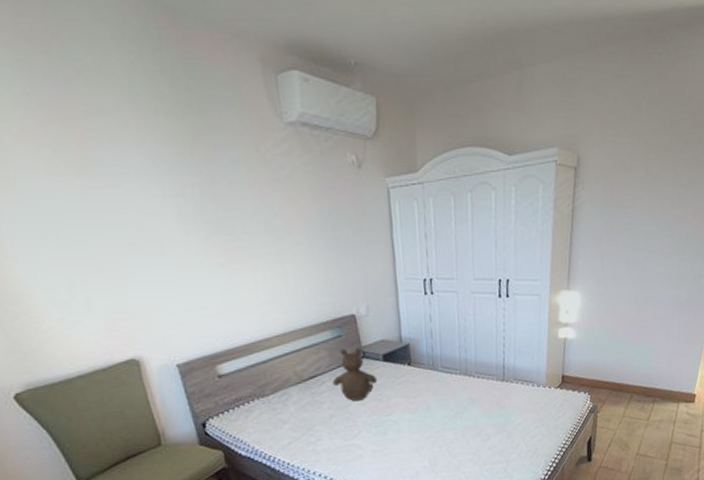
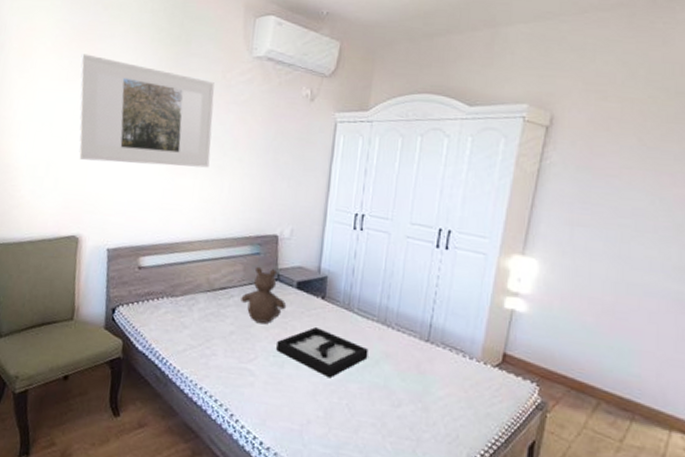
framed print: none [66,138,267,272] -> present [78,54,215,168]
decorative tray: none [376,391,457,433] -> present [276,326,369,379]

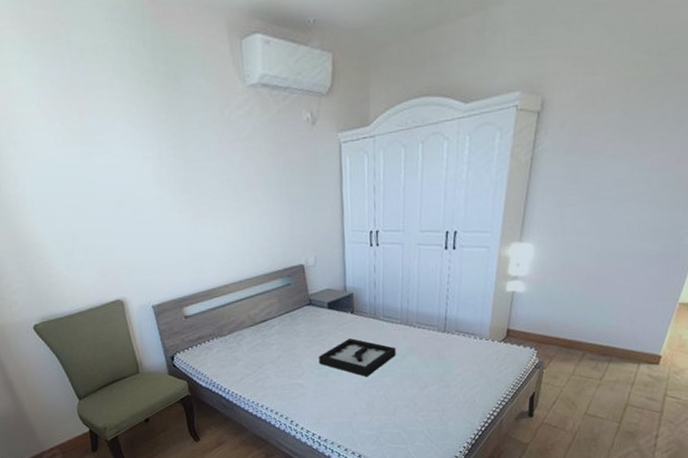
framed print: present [78,54,215,168] -> none [70,111,228,226]
teddy bear: present [241,266,287,324] -> none [281,295,322,344]

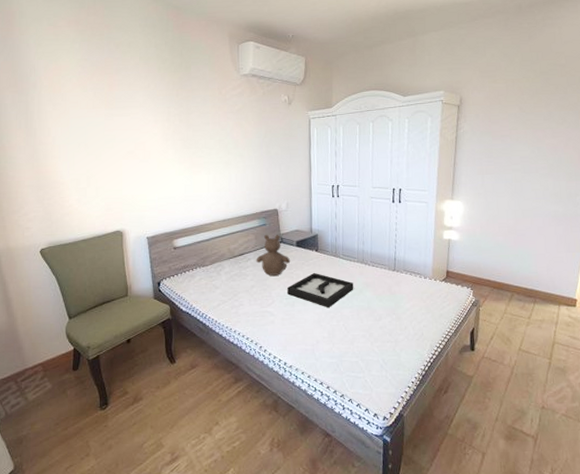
teddy bear: none [281,295,322,344] -> present [256,234,291,276]

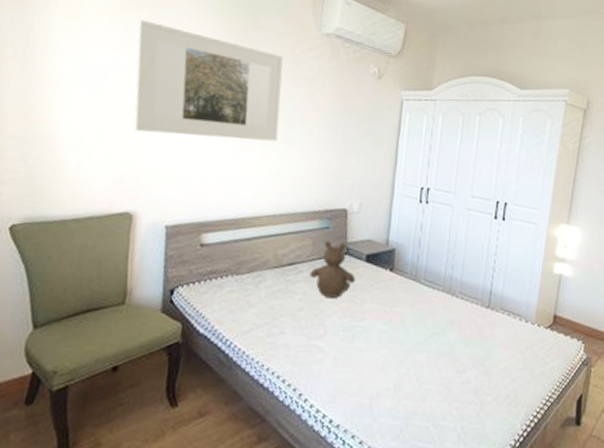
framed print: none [102,85,218,170] -> present [133,19,283,142]
decorative tray: present [287,272,354,308] -> none [346,298,435,350]

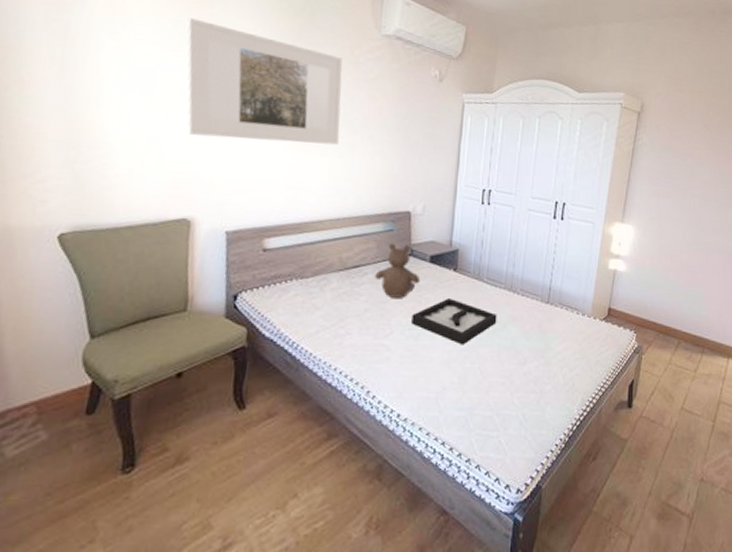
decorative tray: none [346,298,435,350] -> present [411,297,497,345]

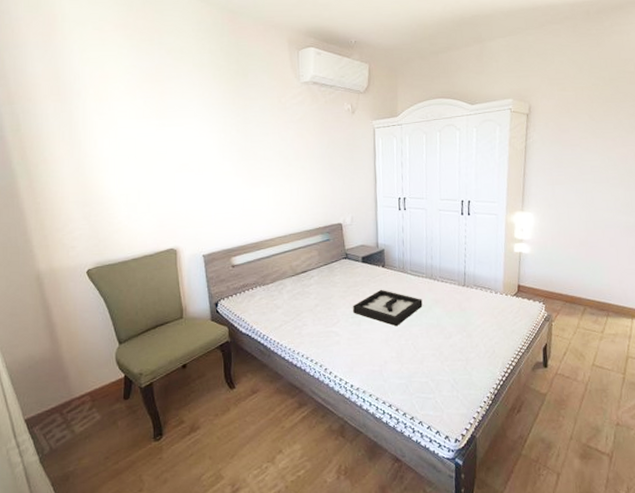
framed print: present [186,17,342,145] -> none [153,93,278,184]
teddy bear: present [375,243,421,298] -> none [320,250,357,294]

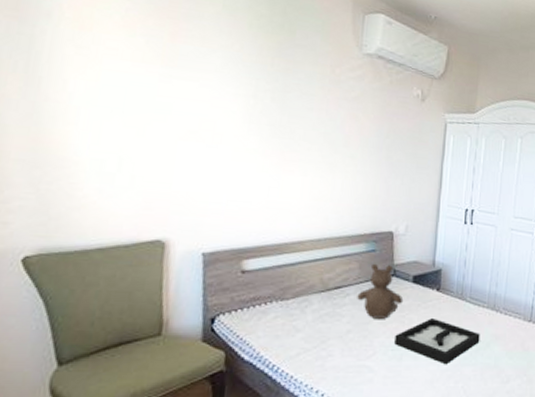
teddy bear: none [320,250,357,294] -> present [357,263,404,319]

